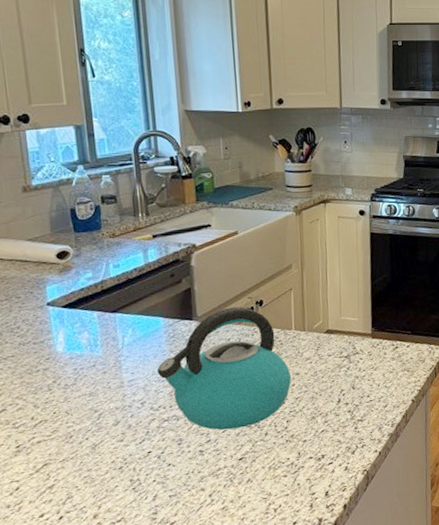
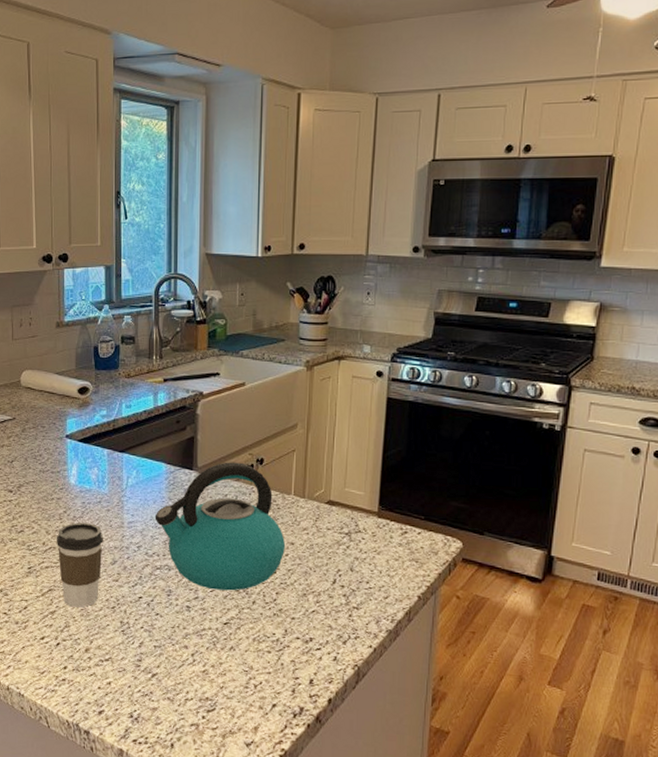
coffee cup: none [47,388,103,477] -> present [57,522,103,608]

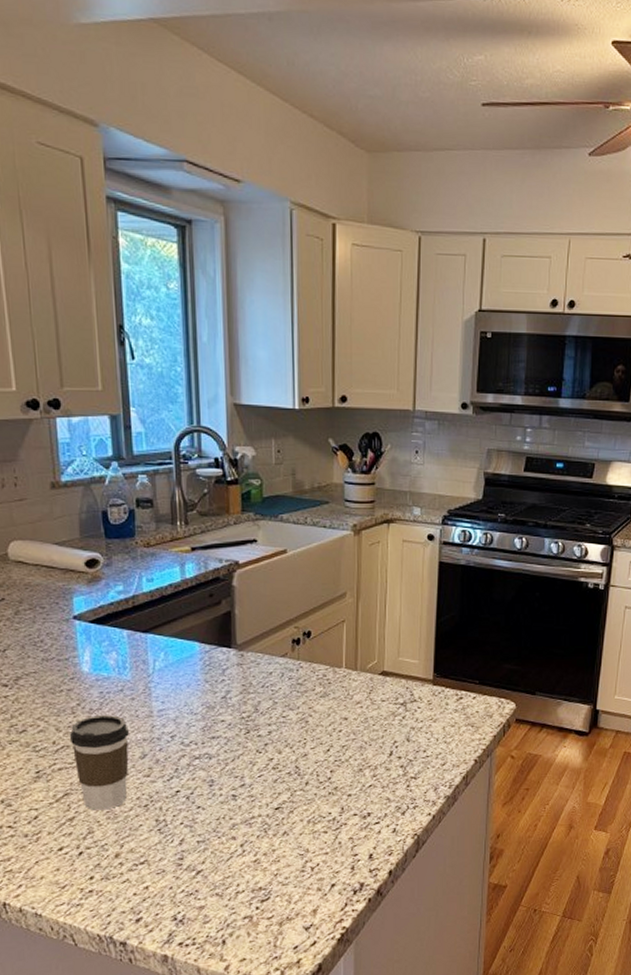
kettle: present [154,462,286,591] -> none [189,637,339,775]

